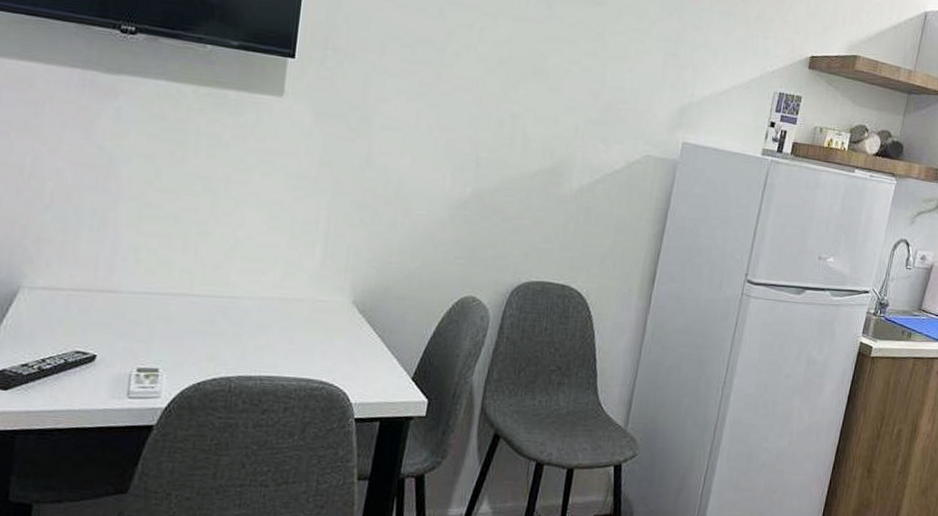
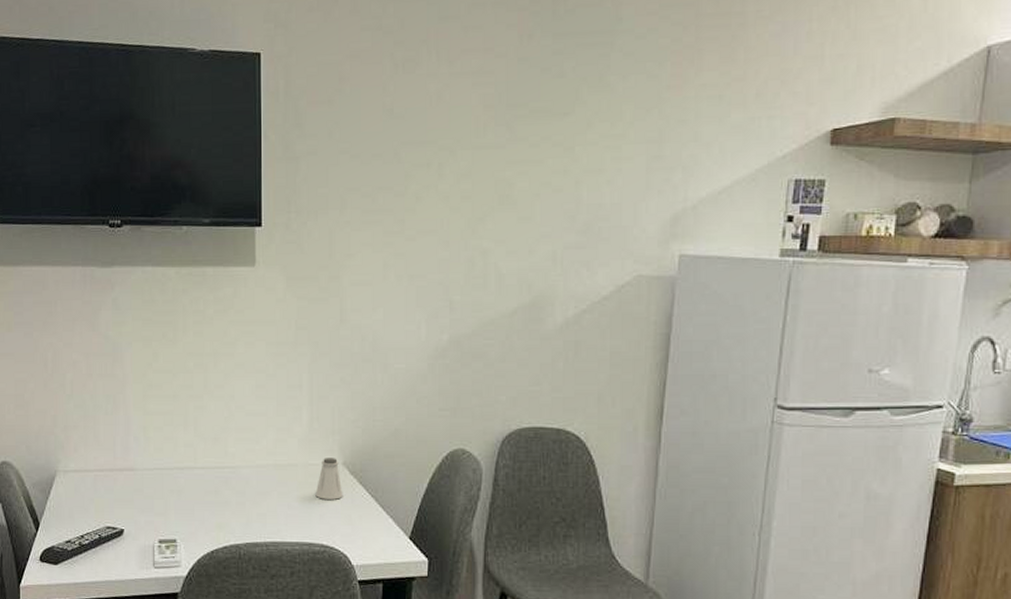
saltshaker: none [320,295,350,337] -> present [315,458,343,500]

